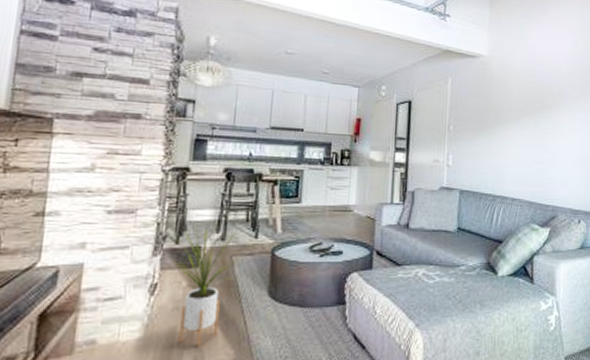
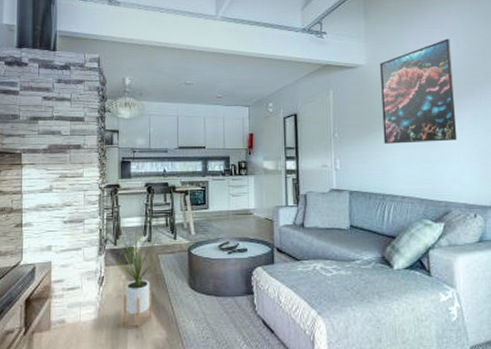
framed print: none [499,38,570,144] -> present [380,38,457,144]

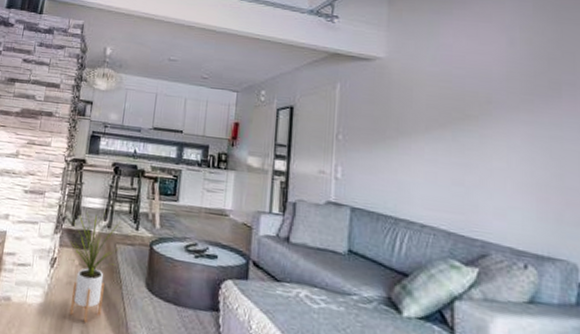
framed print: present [380,38,457,144] -> none [402,35,505,164]

